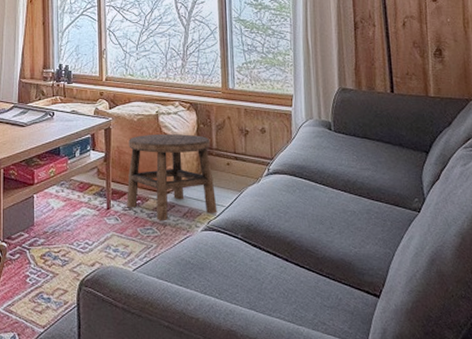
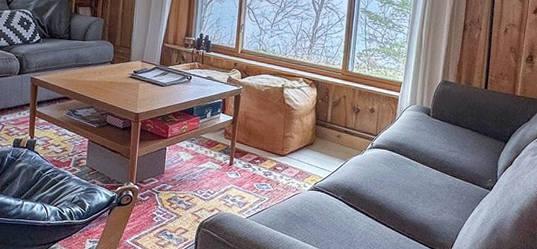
stool: present [127,134,217,222] -> none [247,104,326,180]

